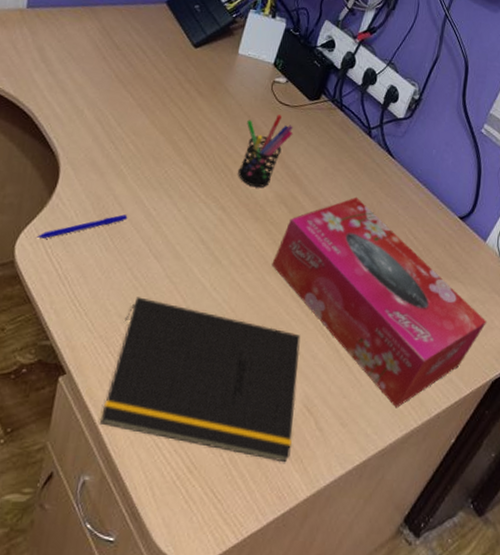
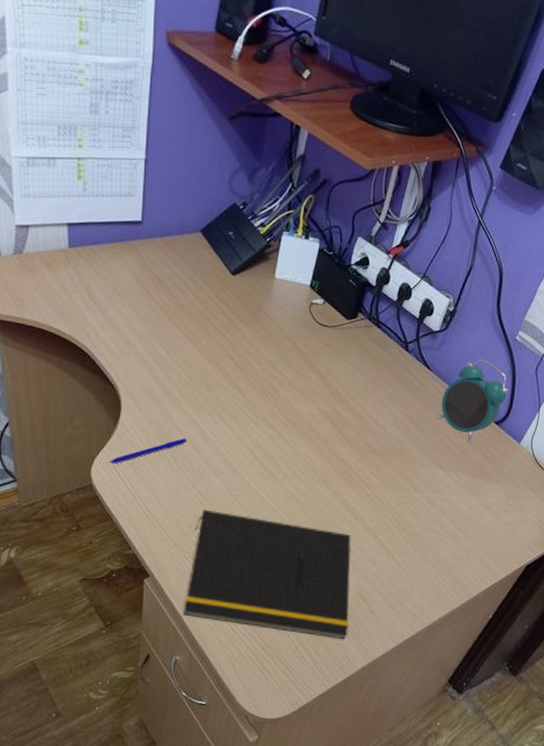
pen holder: present [238,114,294,188] -> none [284,335,333,406]
tissue box: present [272,196,487,409] -> none [321,409,521,592]
alarm clock: none [399,150,473,239] -> present [437,359,508,444]

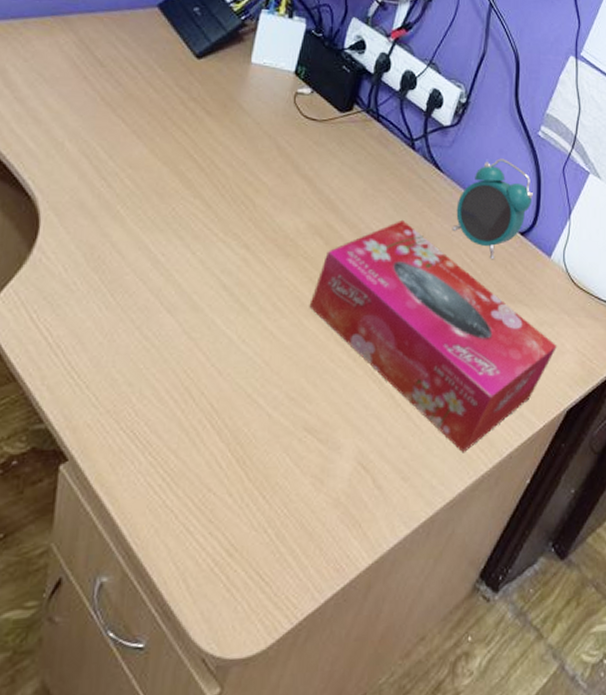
pen: present [109,438,187,463] -> none [17,264,131,302]
notepad: present [184,509,352,640] -> none [116,360,350,531]
tissue box: none [321,409,521,592] -> present [309,219,557,453]

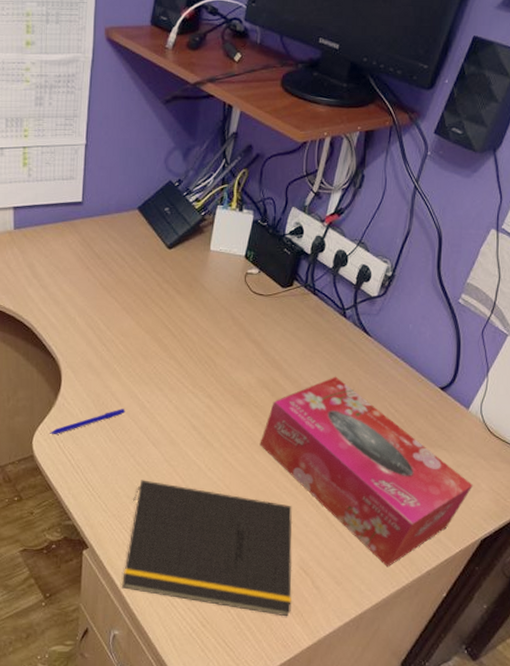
pen: none [17,264,131,302] -> present [50,409,125,434]
notepad: none [116,360,350,531] -> present [122,480,293,617]
alarm clock: present [452,158,533,260] -> none [378,323,453,411]

